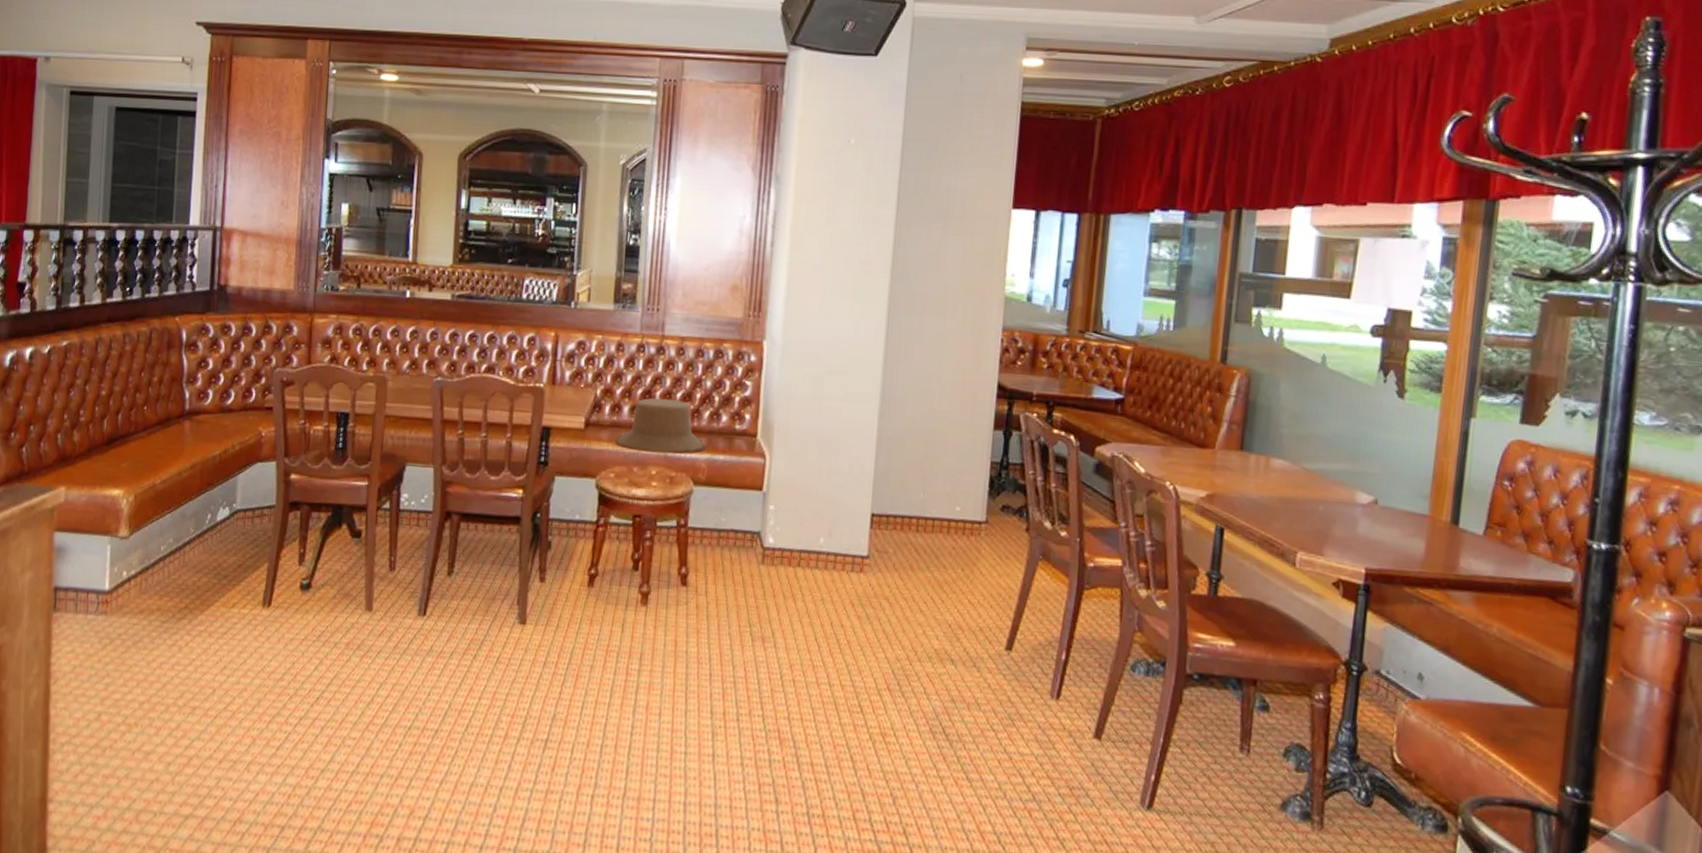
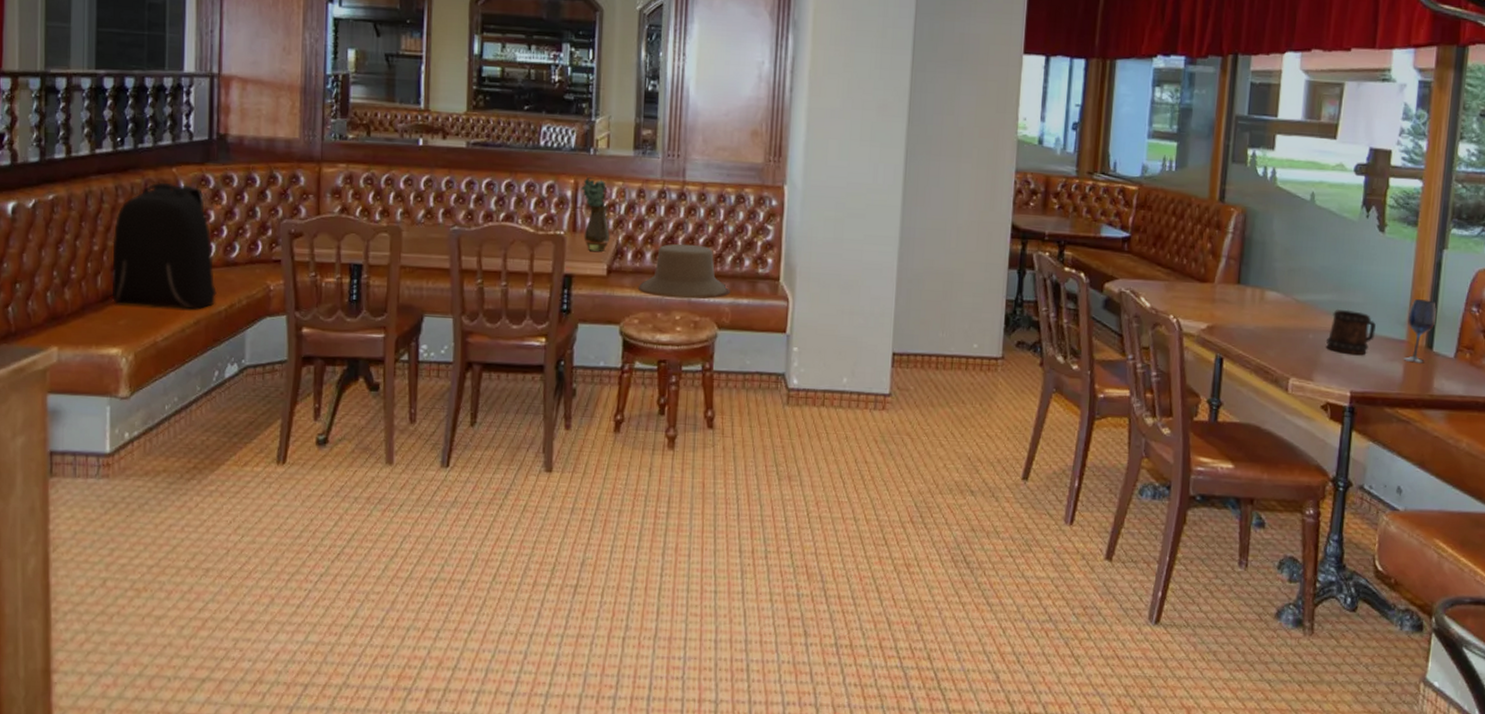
backpack: none [117,330,212,454] -> present [112,182,217,309]
vase: none [561,328,589,405] -> present [581,175,611,252]
beer mug: none [1337,479,1394,531] -> present [1325,308,1376,356]
wineglass: none [1424,471,1463,541] -> present [1402,299,1437,364]

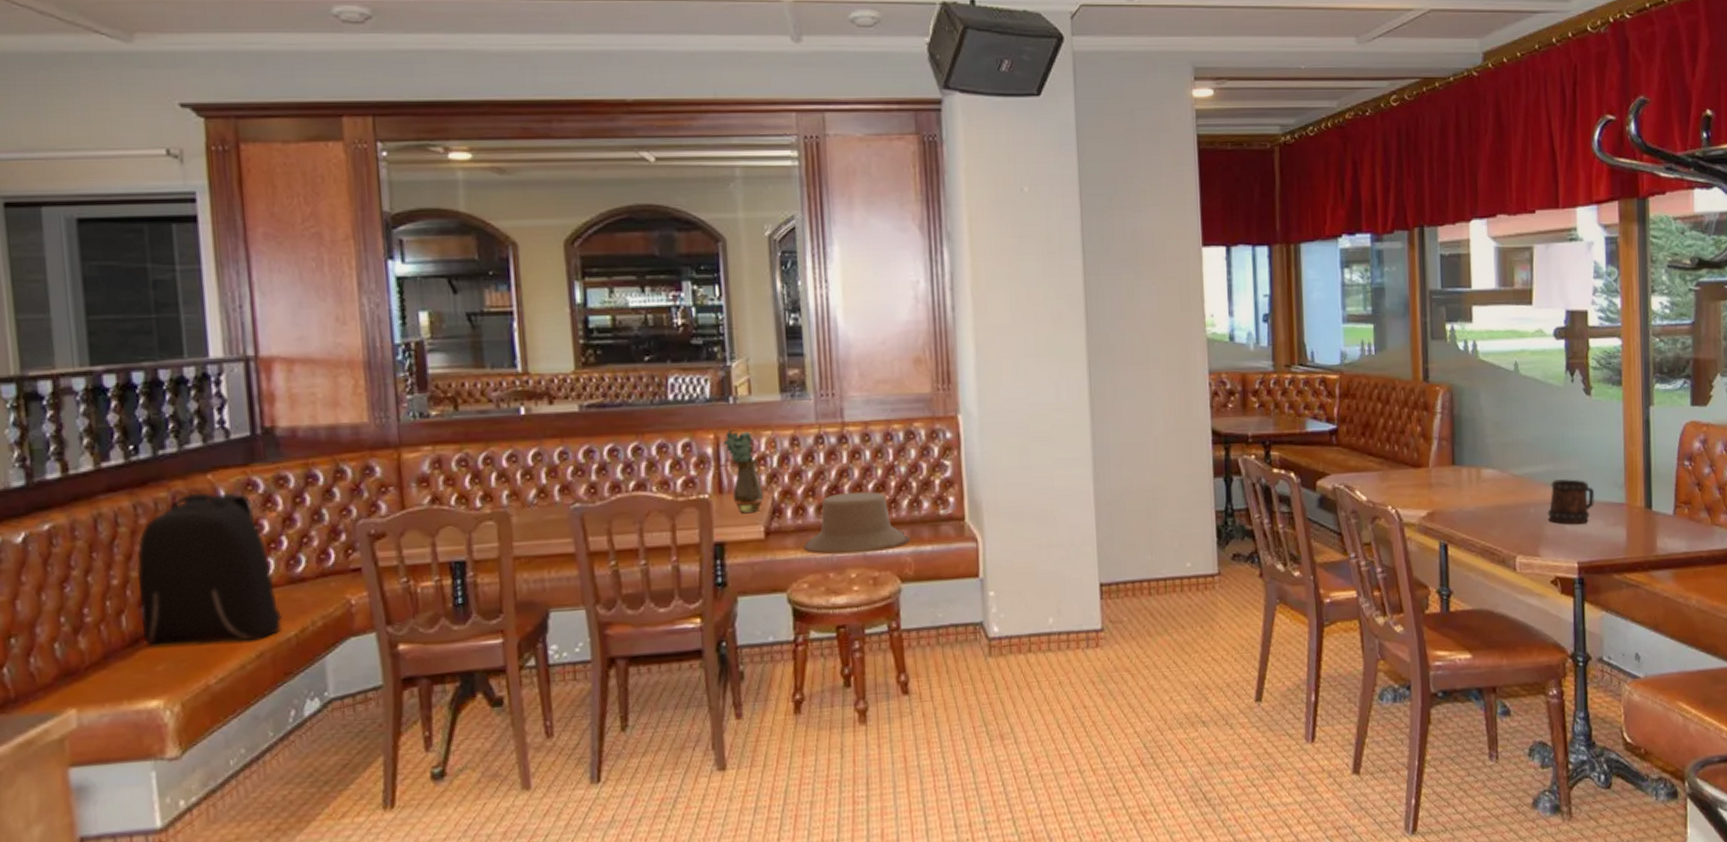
wineglass: present [1402,299,1437,364] -> none [1623,459,1651,525]

